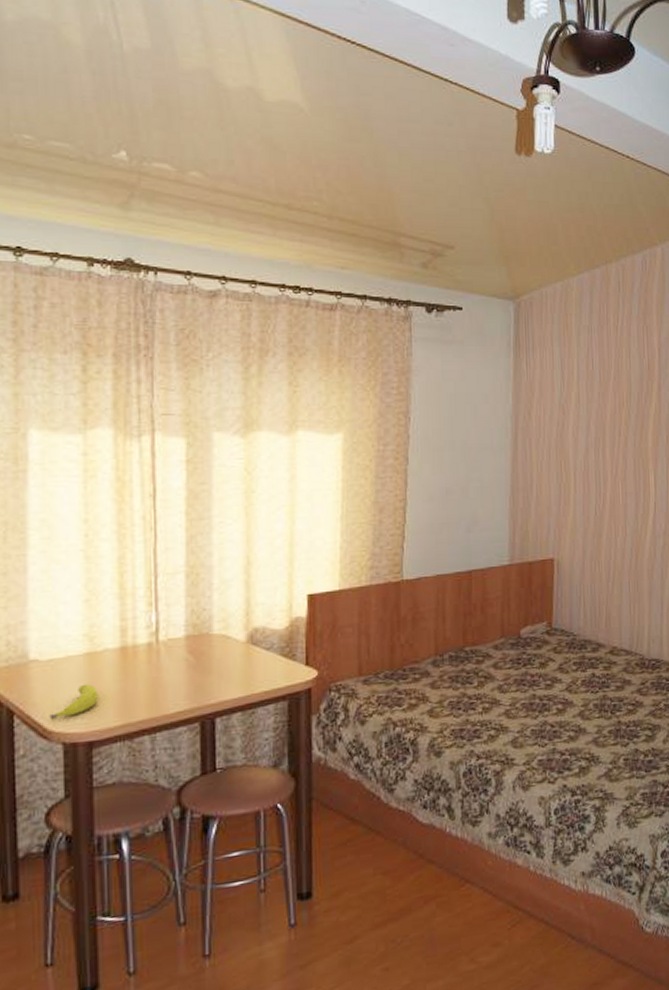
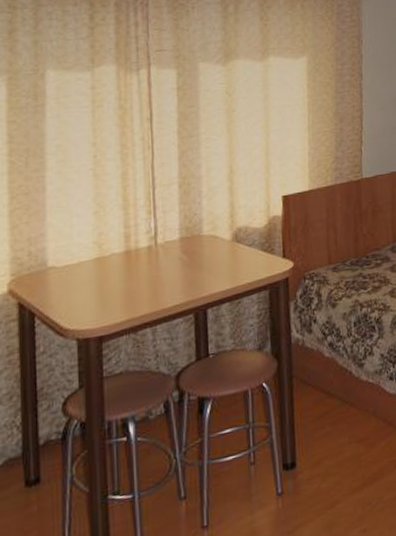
fruit: present [49,683,98,720] -> none [65,285,107,319]

